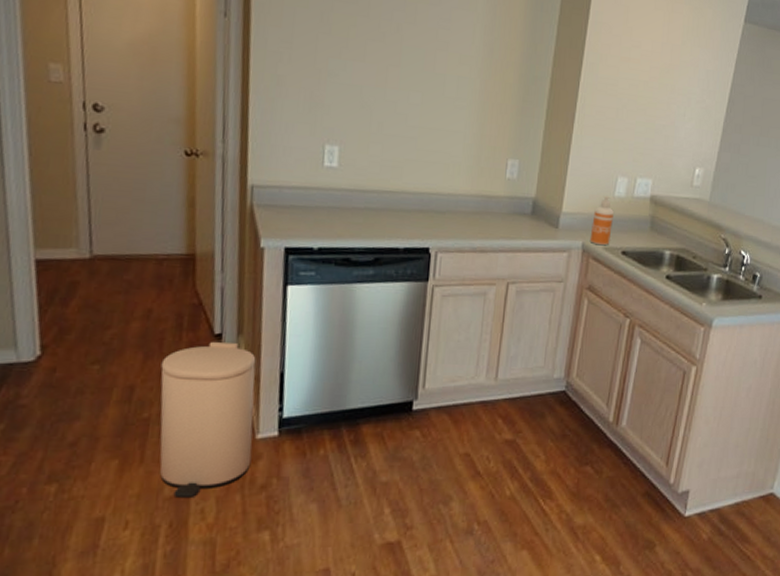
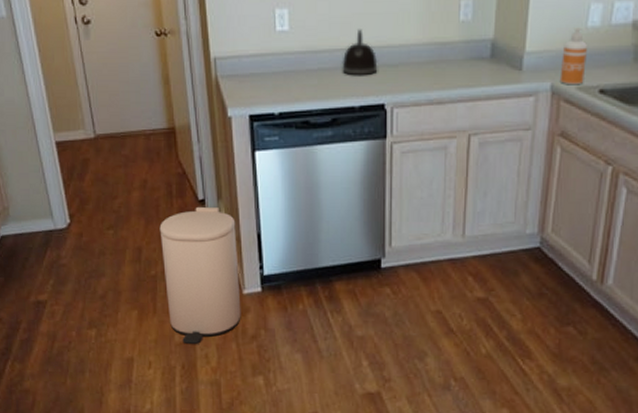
kettle: none [389,174,426,220] -> present [342,29,378,76]

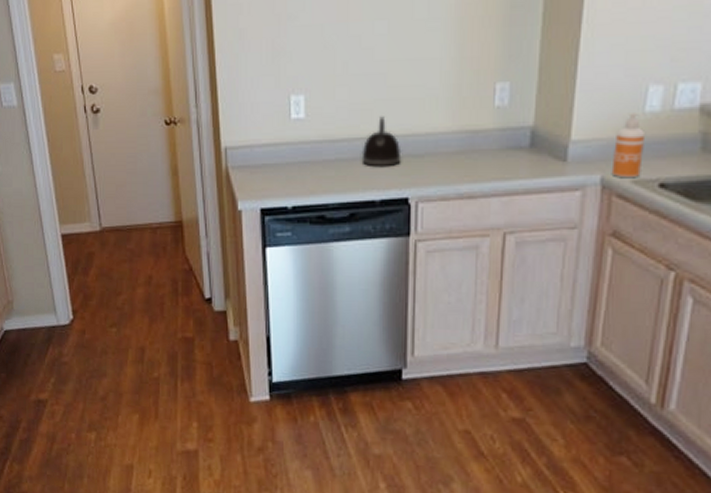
pedal bin: present [159,206,241,345] -> none [164,305,248,455]

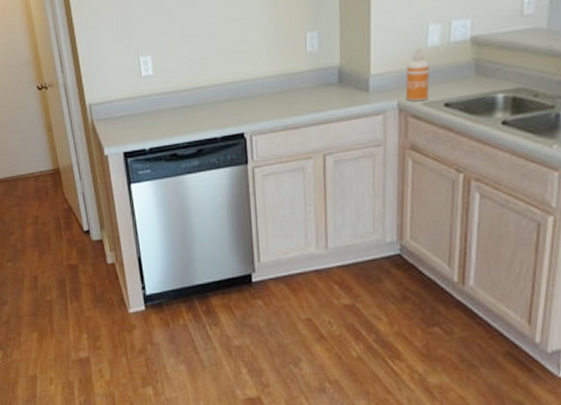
kettle: present [361,116,402,168] -> none [202,68,235,110]

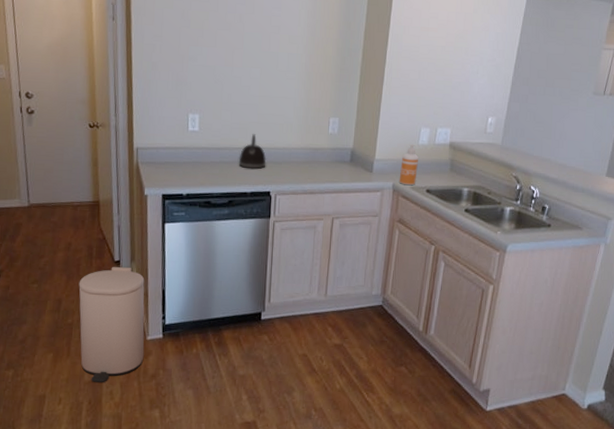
pedal bin: none [51,236,129,361] -> present [79,266,145,383]
kettle: none [202,68,235,110] -> present [238,134,267,170]

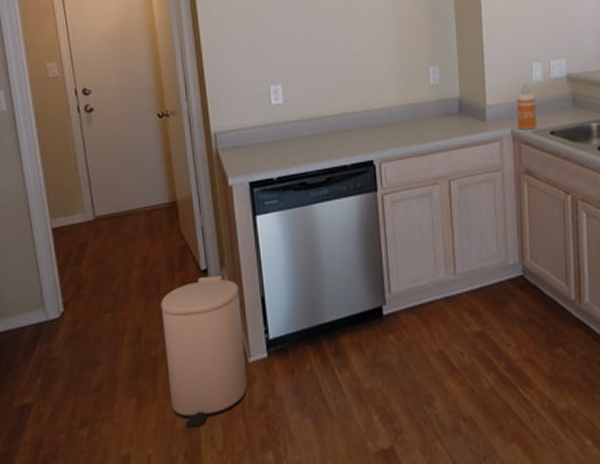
kettle: present [238,134,267,170] -> none [332,97,365,138]

